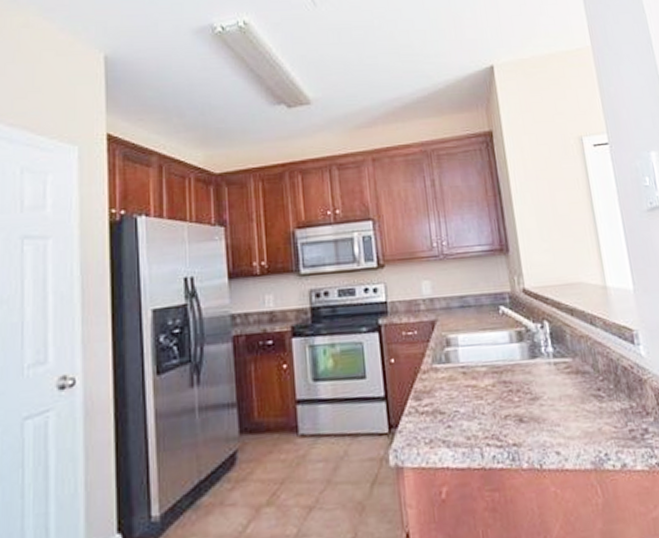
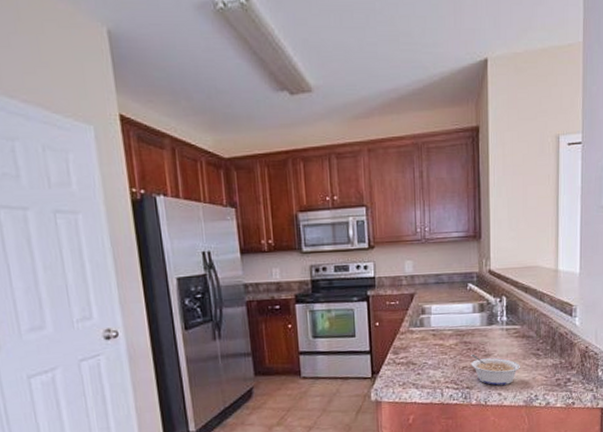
legume: none [514,397,579,441] -> present [471,353,520,386]

